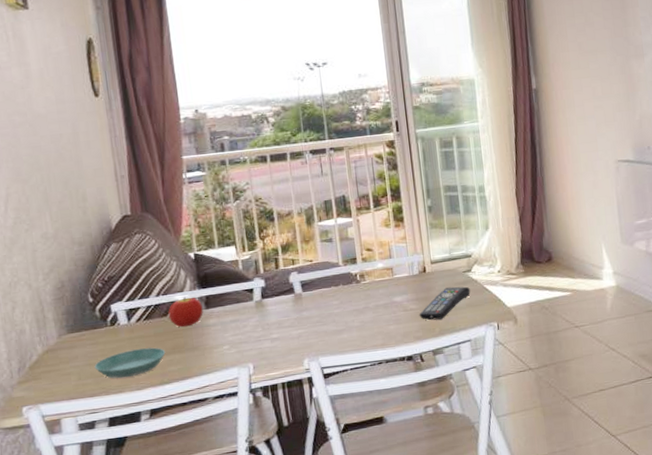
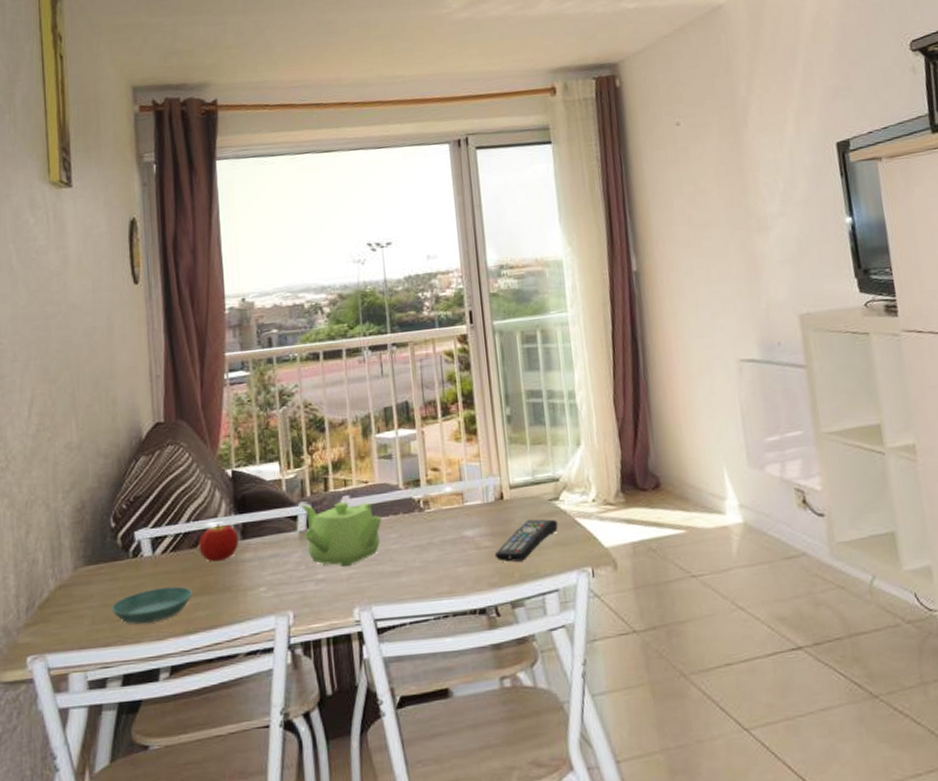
teapot: none [256,277,326,328] -> present [301,502,383,566]

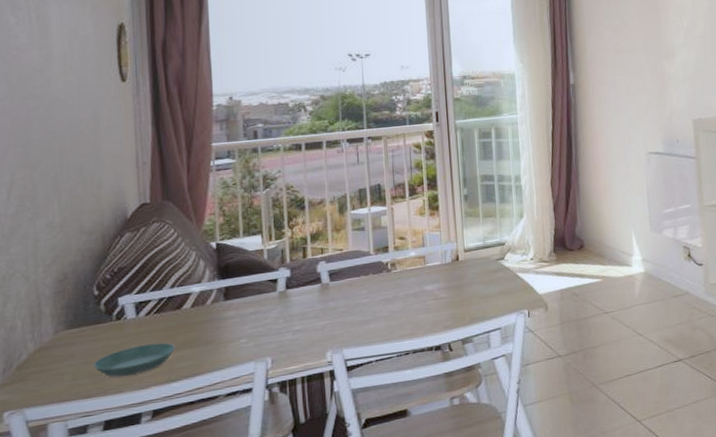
fruit: present [198,523,239,562] -> none [182,288,221,321]
teapot: present [301,502,383,566] -> none [281,266,355,319]
remote control: present [494,519,558,562] -> none [449,274,503,309]

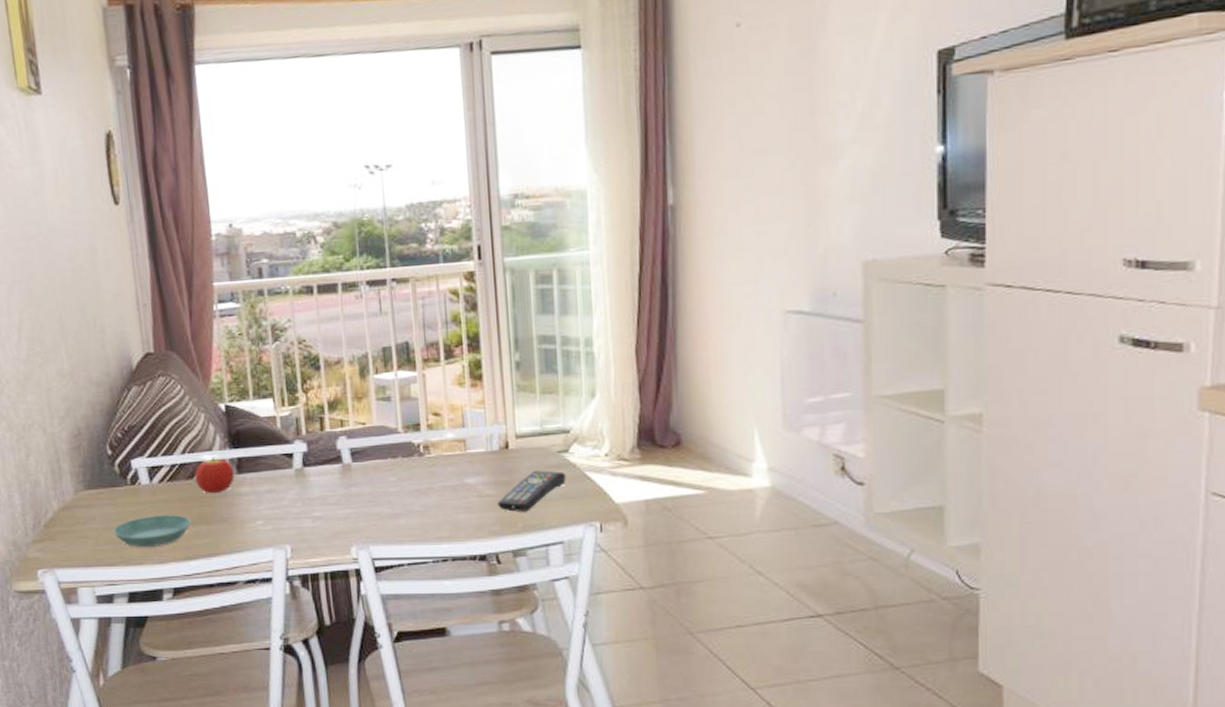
fruit: none [182,288,221,321] -> present [194,457,235,494]
remote control: none [449,274,503,309] -> present [497,470,566,512]

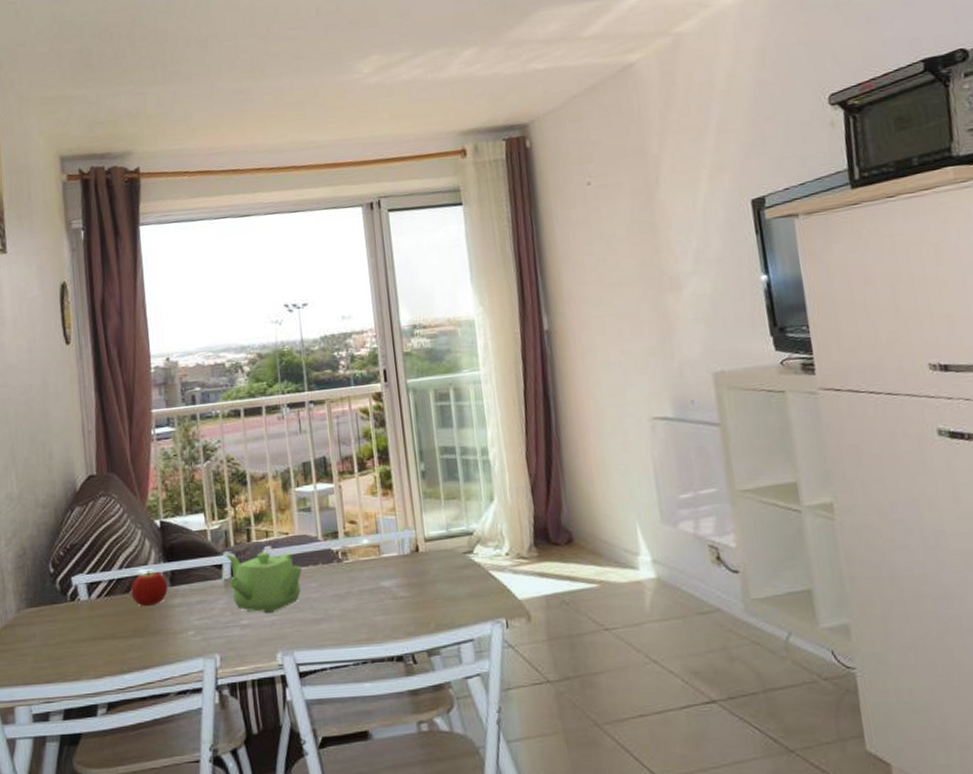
saucer: present [113,515,192,548] -> none [52,629,127,663]
teapot: none [297,442,381,506] -> present [226,552,303,613]
remote control: present [497,470,566,512] -> none [410,571,473,612]

